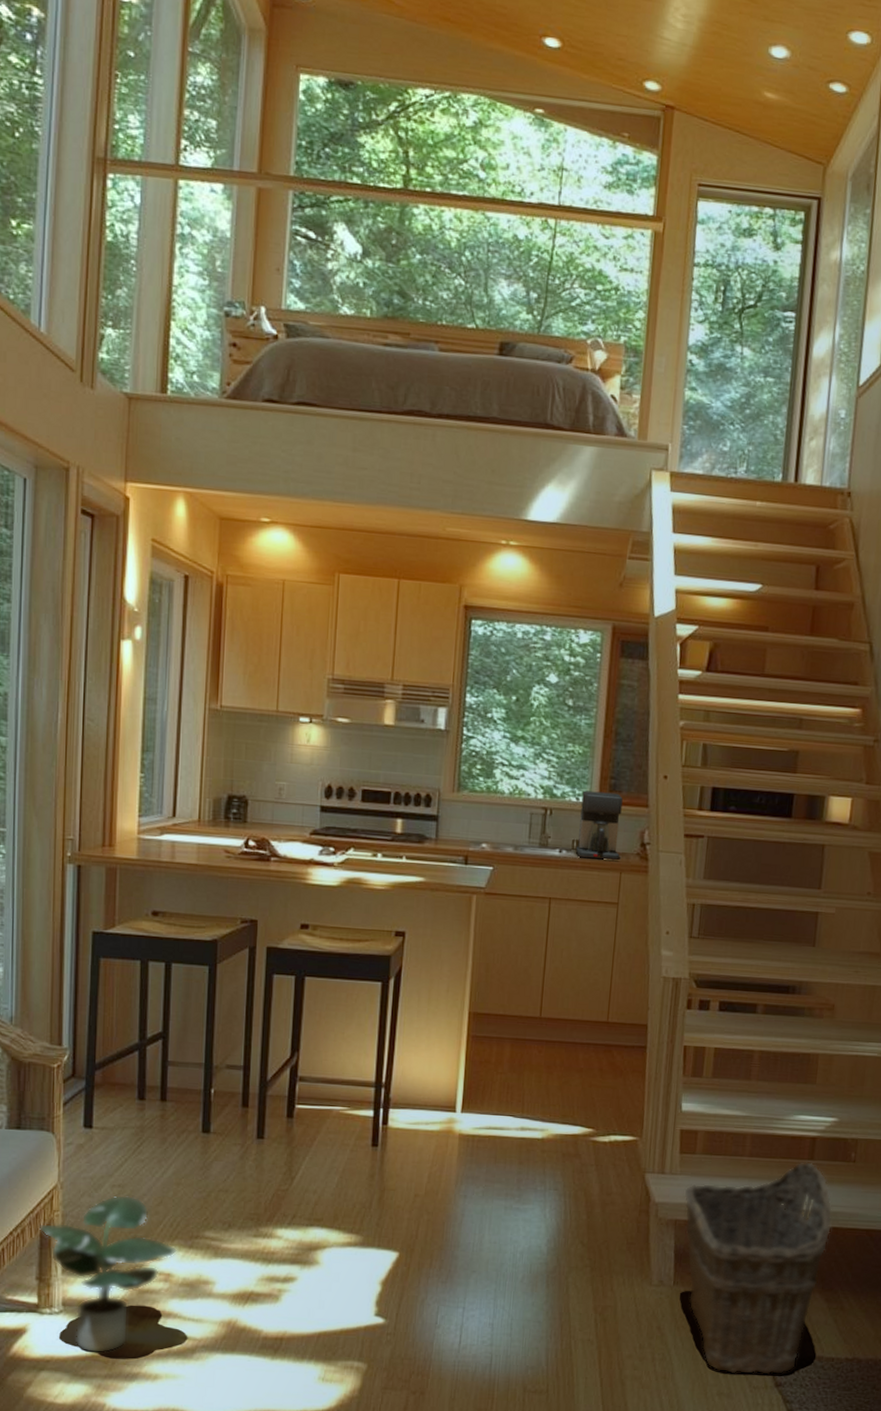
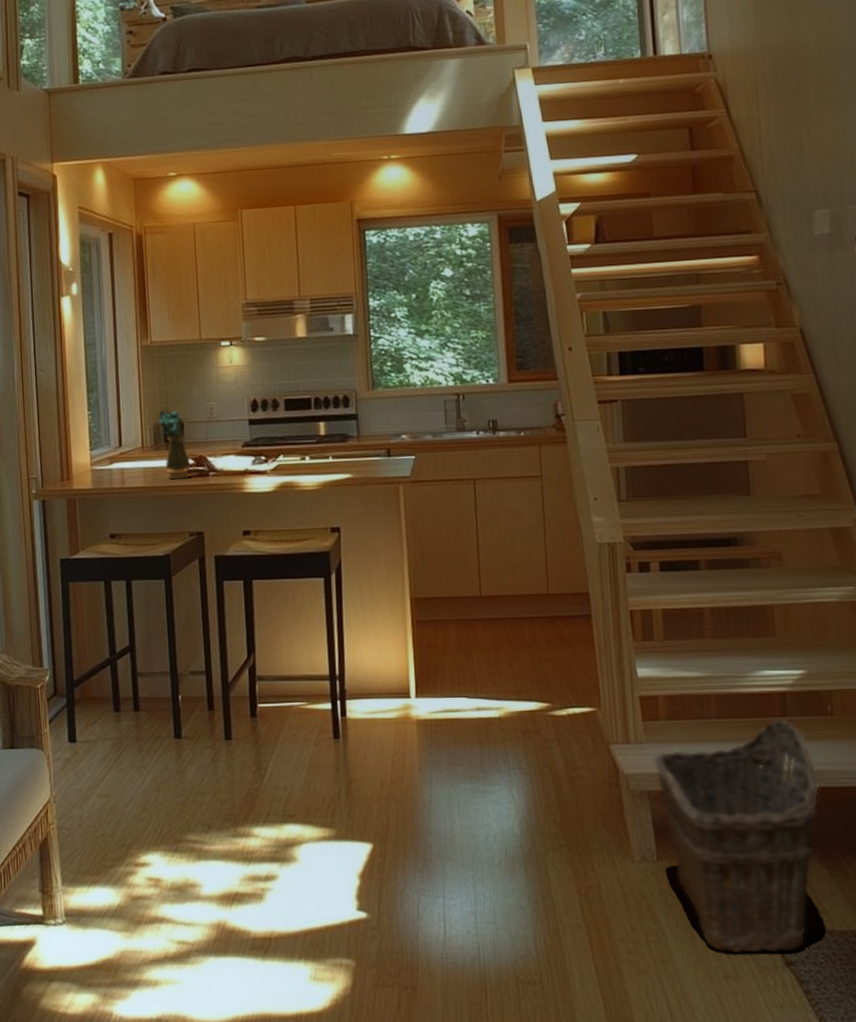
potted plant: present [38,1194,177,1353] -> none [37,804,163,962]
vase: none [219,779,250,861] -> present [158,407,190,480]
coffee maker: present [575,790,623,861] -> none [491,370,537,437]

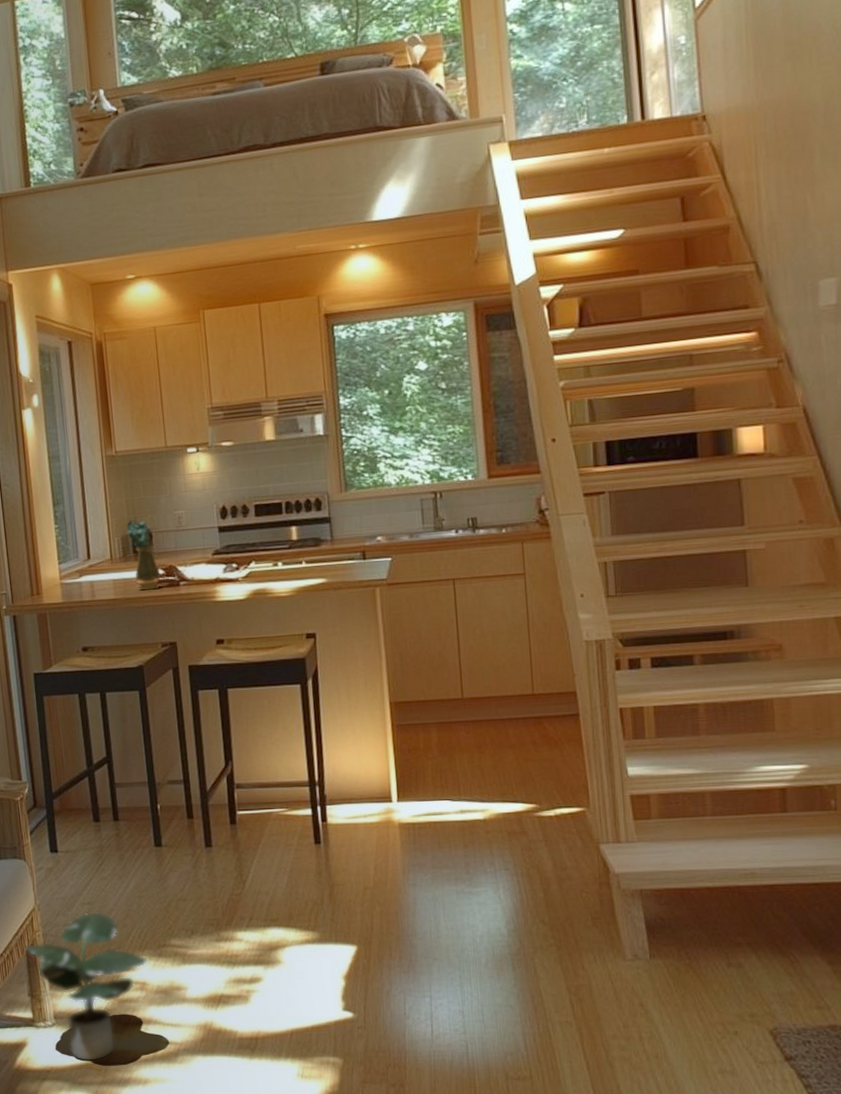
potted plant: none [37,804,163,962] -> present [24,911,148,1062]
wicker basket: present [653,719,820,954] -> none [645,815,822,1049]

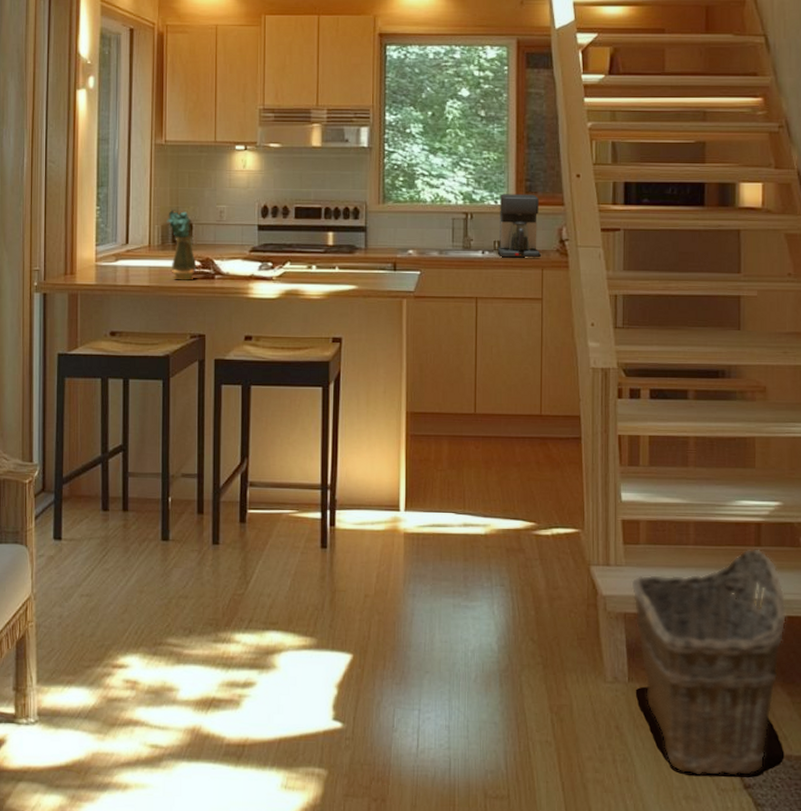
potted plant: present [24,911,148,1062] -> none [14,604,142,763]
coffee maker: none [470,465,519,535] -> present [497,194,541,258]
wicker basket: none [645,815,822,1049] -> present [631,548,787,776]

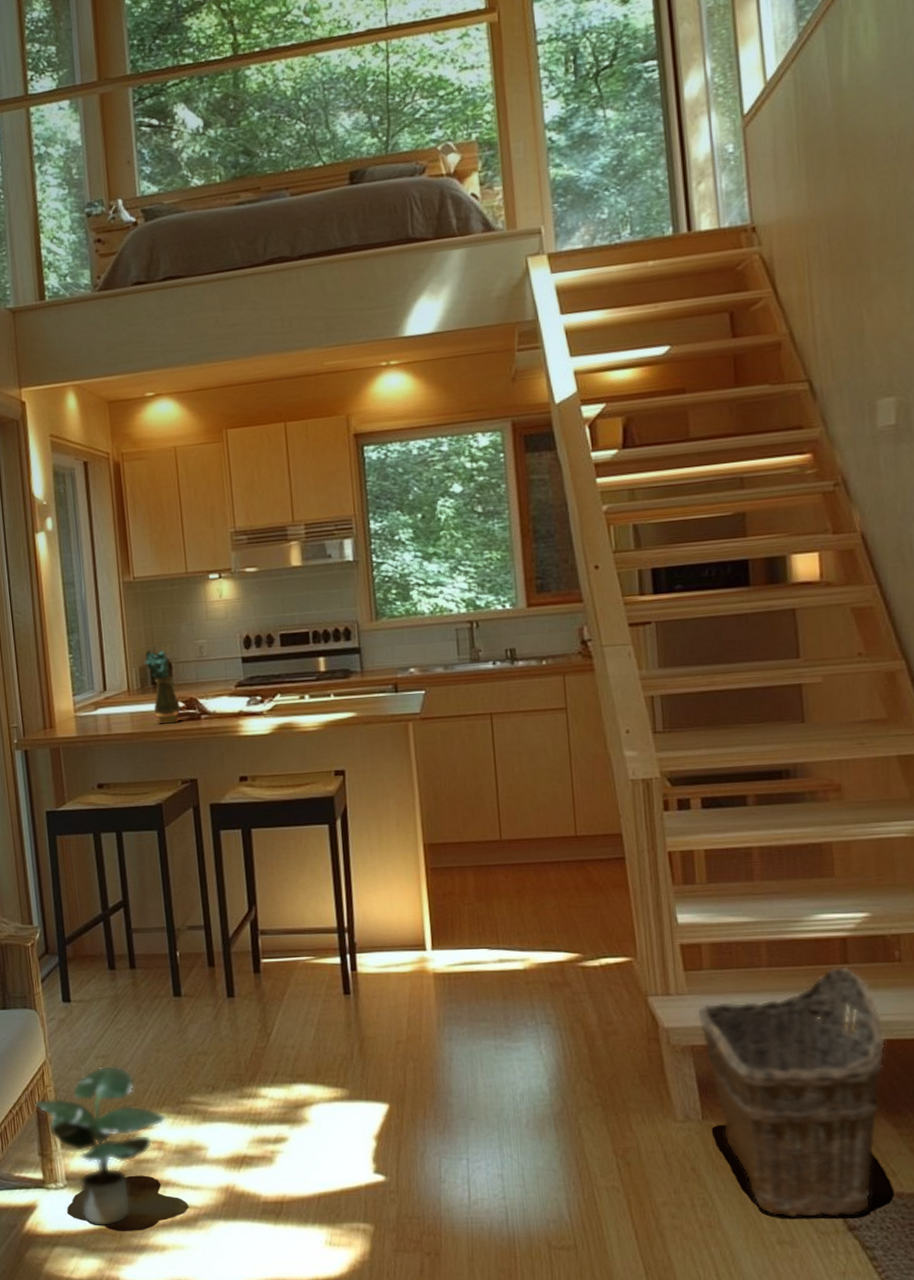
potted plant: none [14,604,142,763] -> present [34,1065,166,1226]
coffee maker: present [497,194,541,258] -> none [508,593,561,667]

